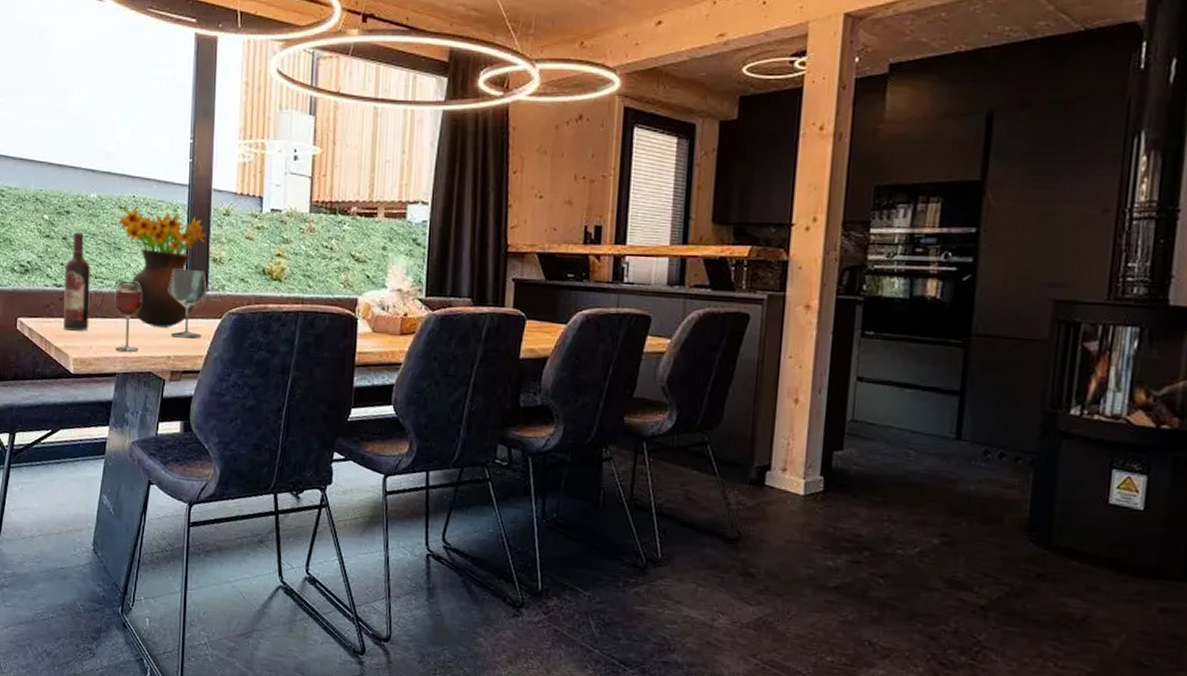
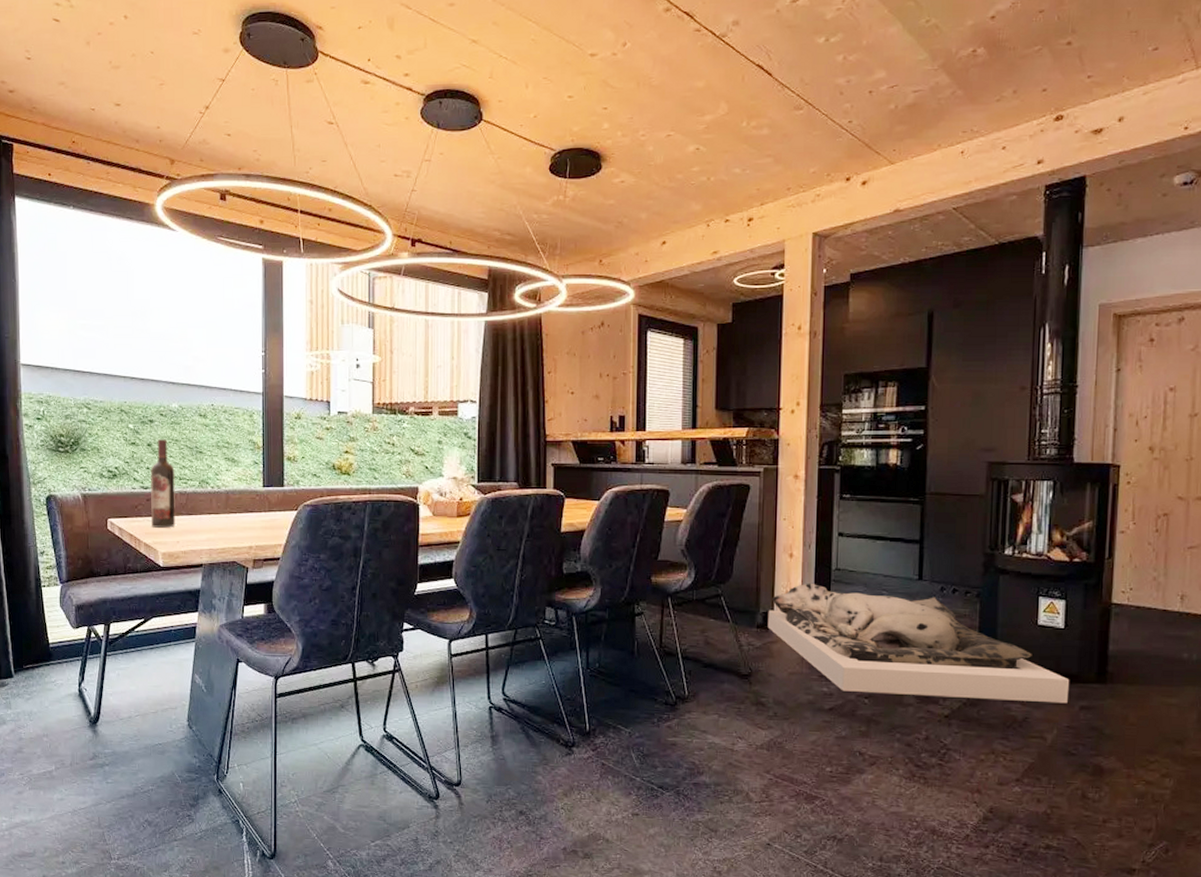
wineglass: present [114,280,143,352] -> none [198,480,225,544]
flower arrangement: present [119,207,207,328] -> none [199,414,281,521]
wine glass: present [169,268,207,339] -> none [248,468,283,529]
dog bed: none [762,434,1148,604] -> present [767,583,1070,704]

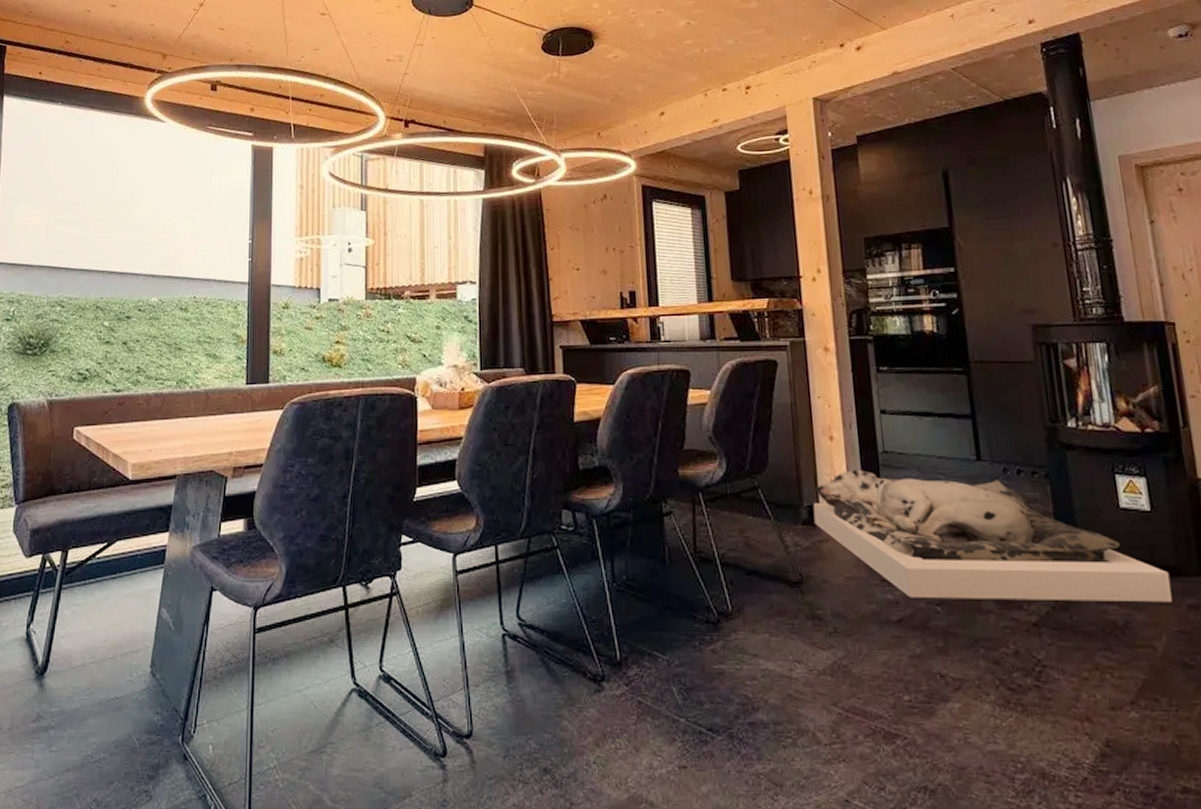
wine bottle: present [151,439,176,528] -> none [122,336,151,435]

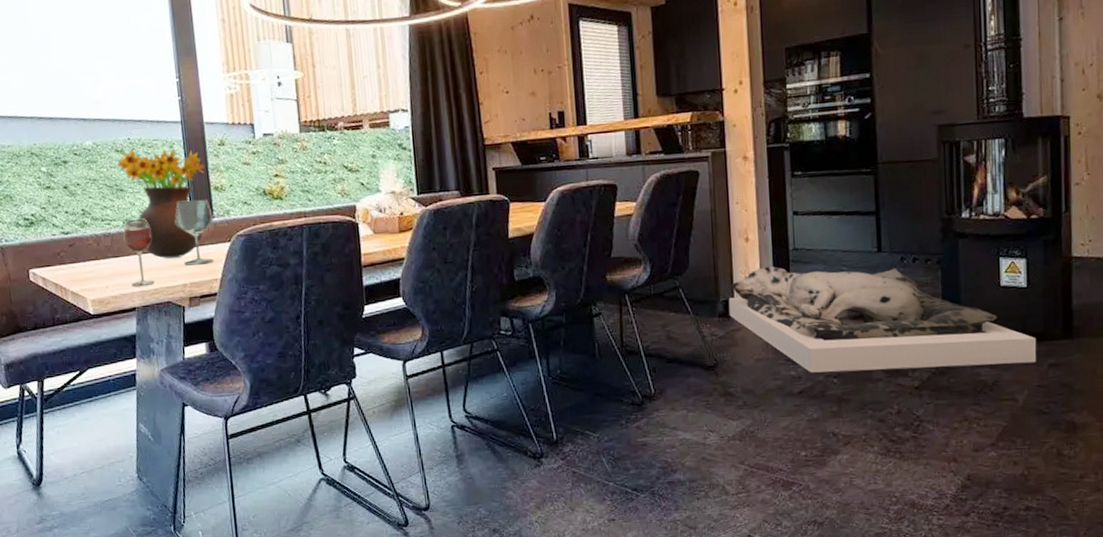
wineglass: none [175,379,204,452] -> present [123,218,155,286]
flower arrangement: none [180,307,267,423] -> present [117,148,205,259]
wine glass: none [230,362,269,432] -> present [175,199,214,266]

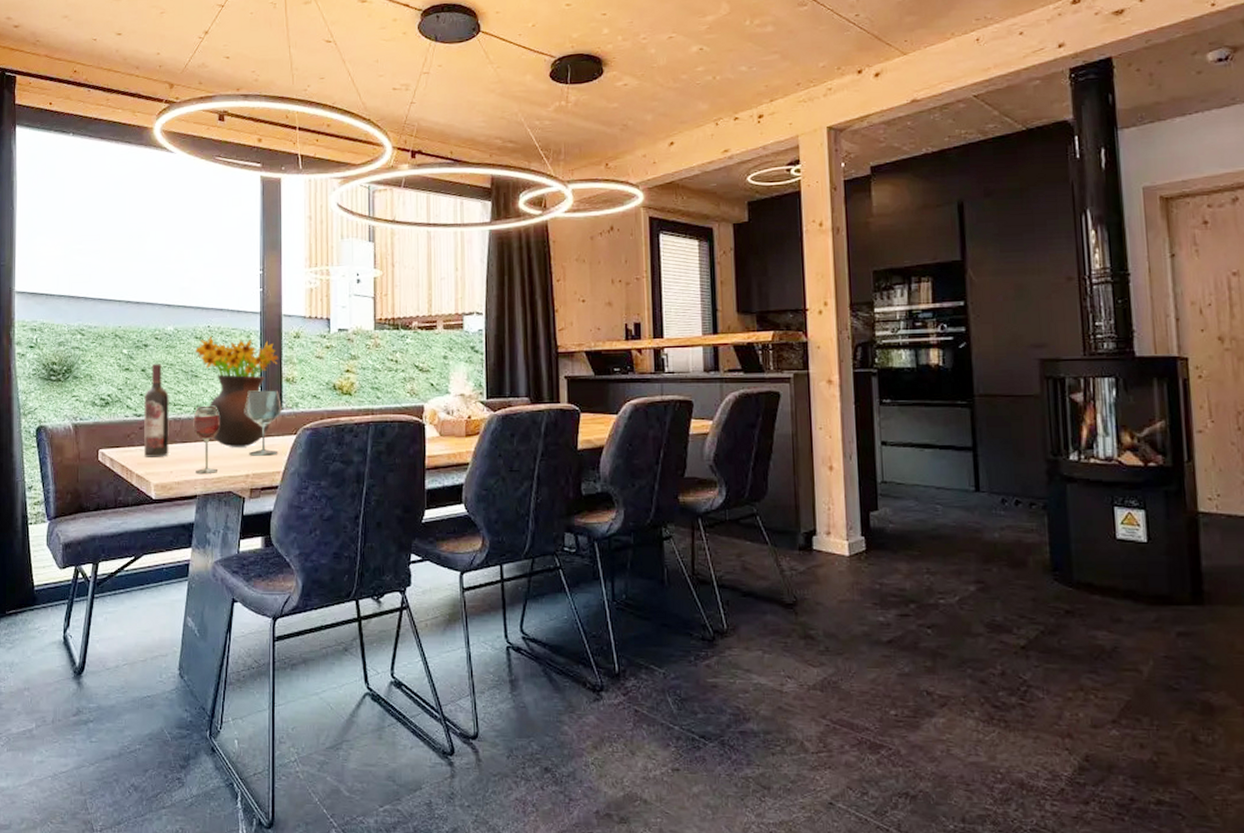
wine bottle: none [69,179,103,274] -> present [144,364,169,457]
dog bed: present [728,265,1037,373] -> none [810,498,1162,630]

